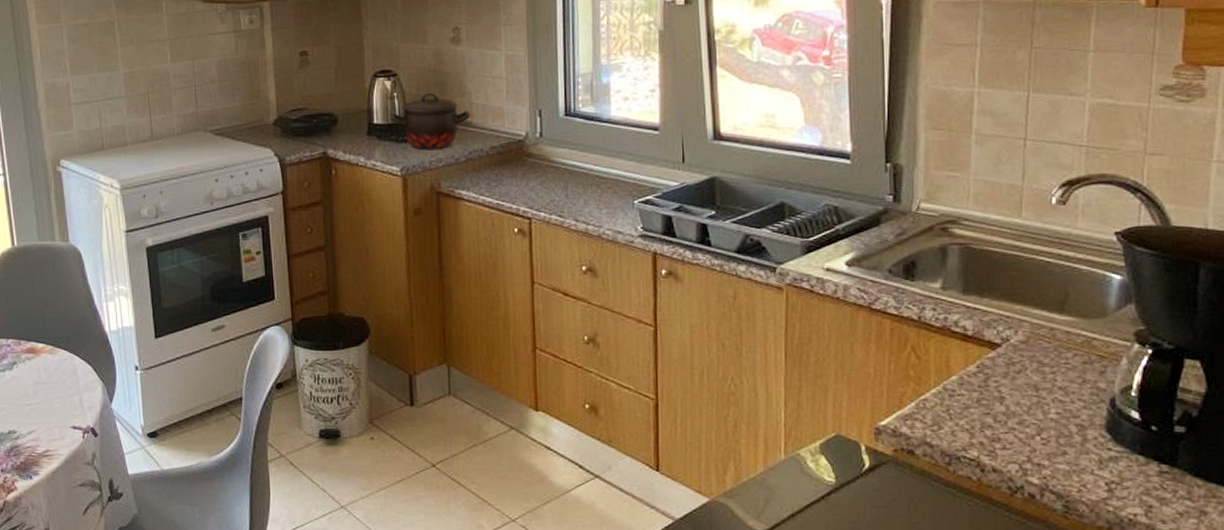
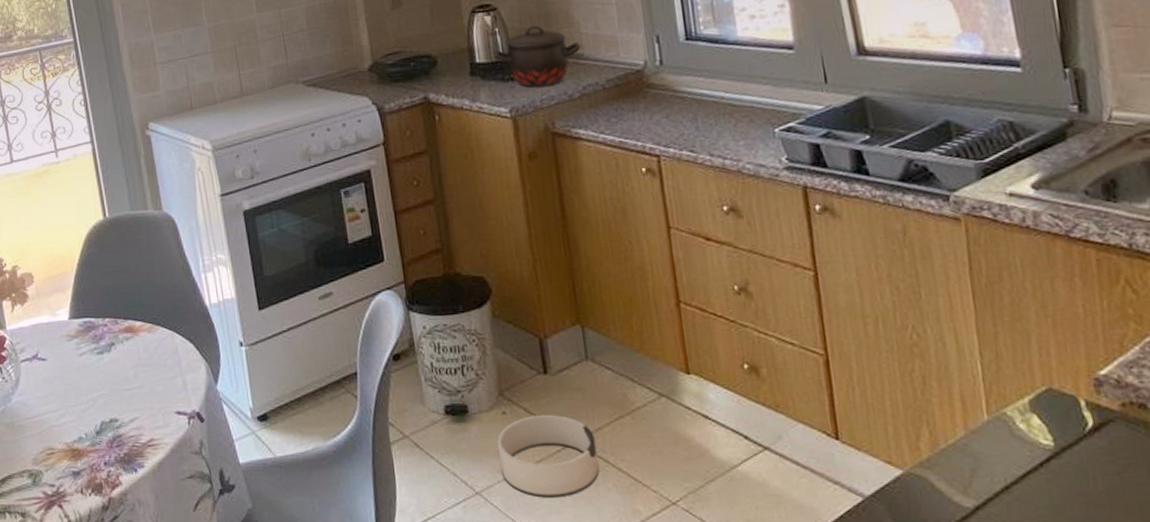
pet bowl: none [363,441,451,513] -> present [497,414,599,498]

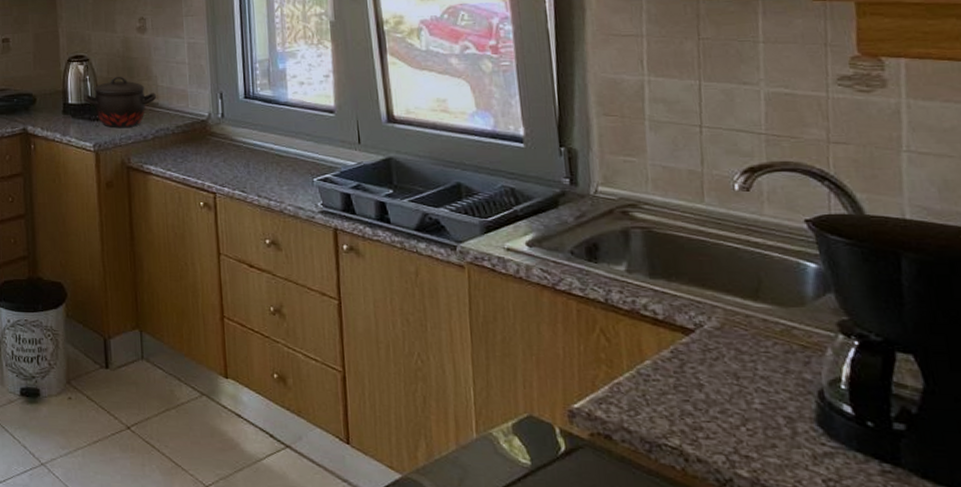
pet bowl: present [497,414,599,498] -> none [62,402,146,474]

